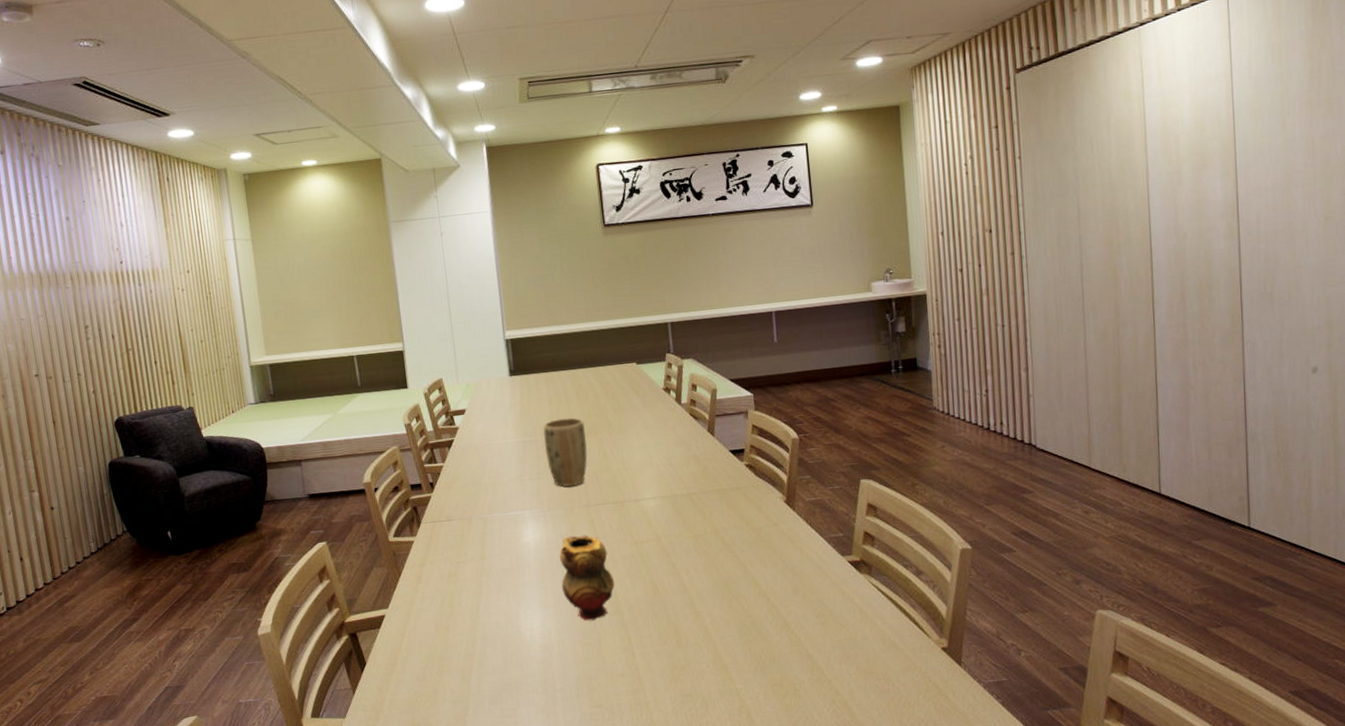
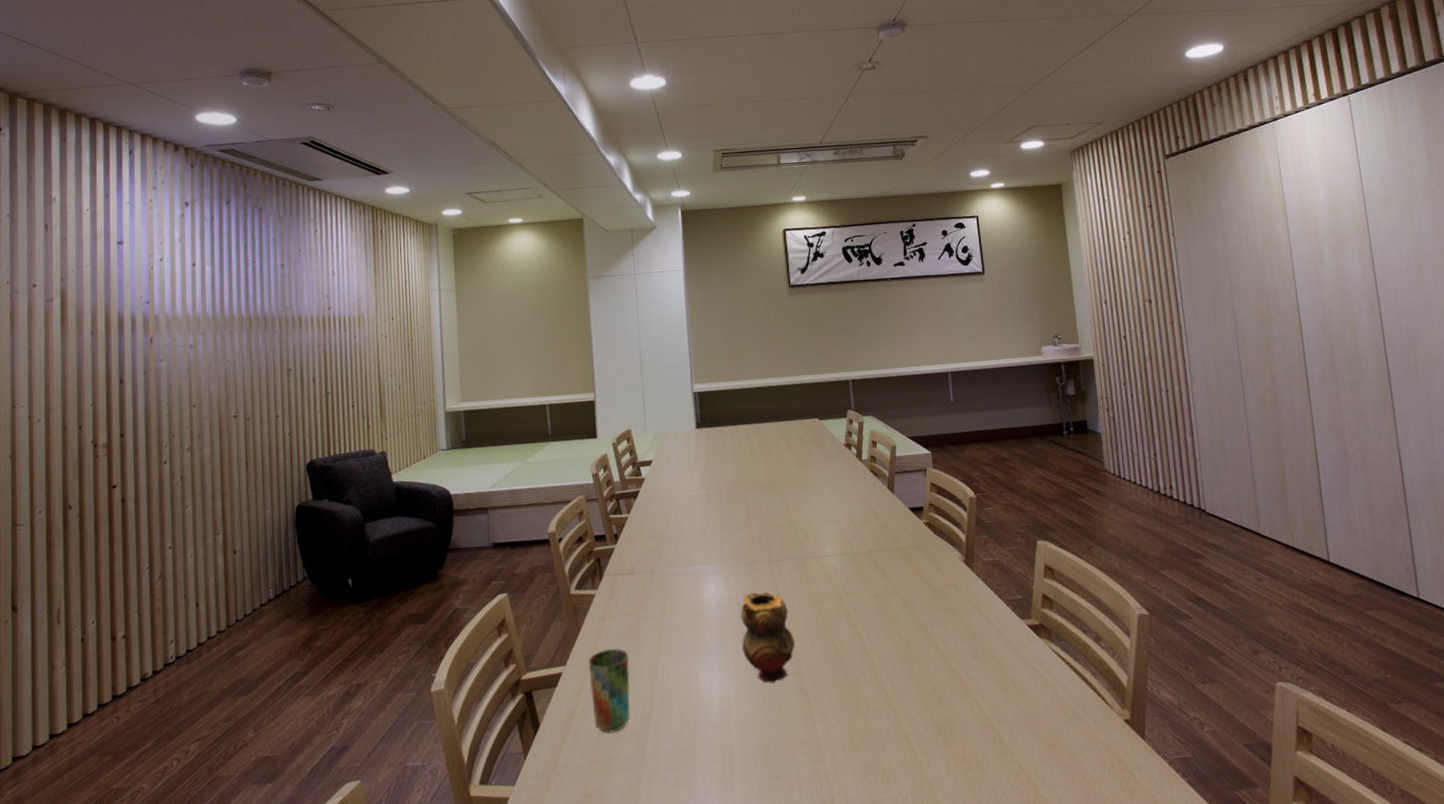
cup: none [410,592,454,669] -> present [588,649,631,733]
plant pot: present [543,417,588,488] -> none [727,471,771,542]

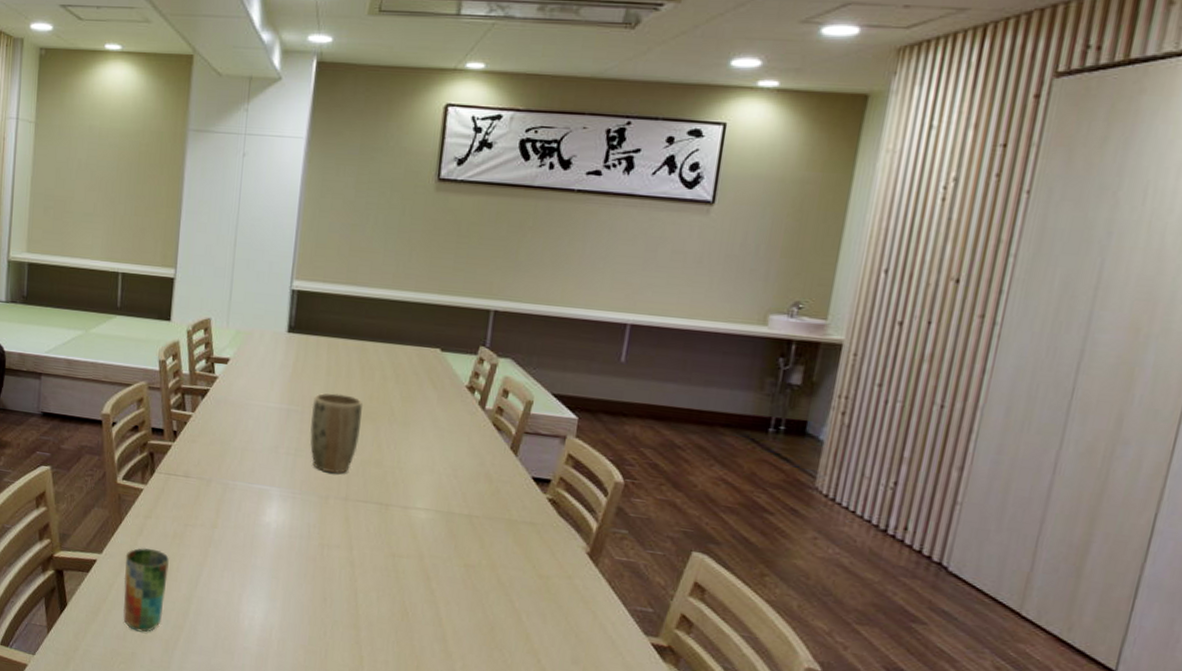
plant pot: none [727,471,771,542] -> present [310,393,364,474]
teapot: present [740,591,796,684] -> none [296,528,359,629]

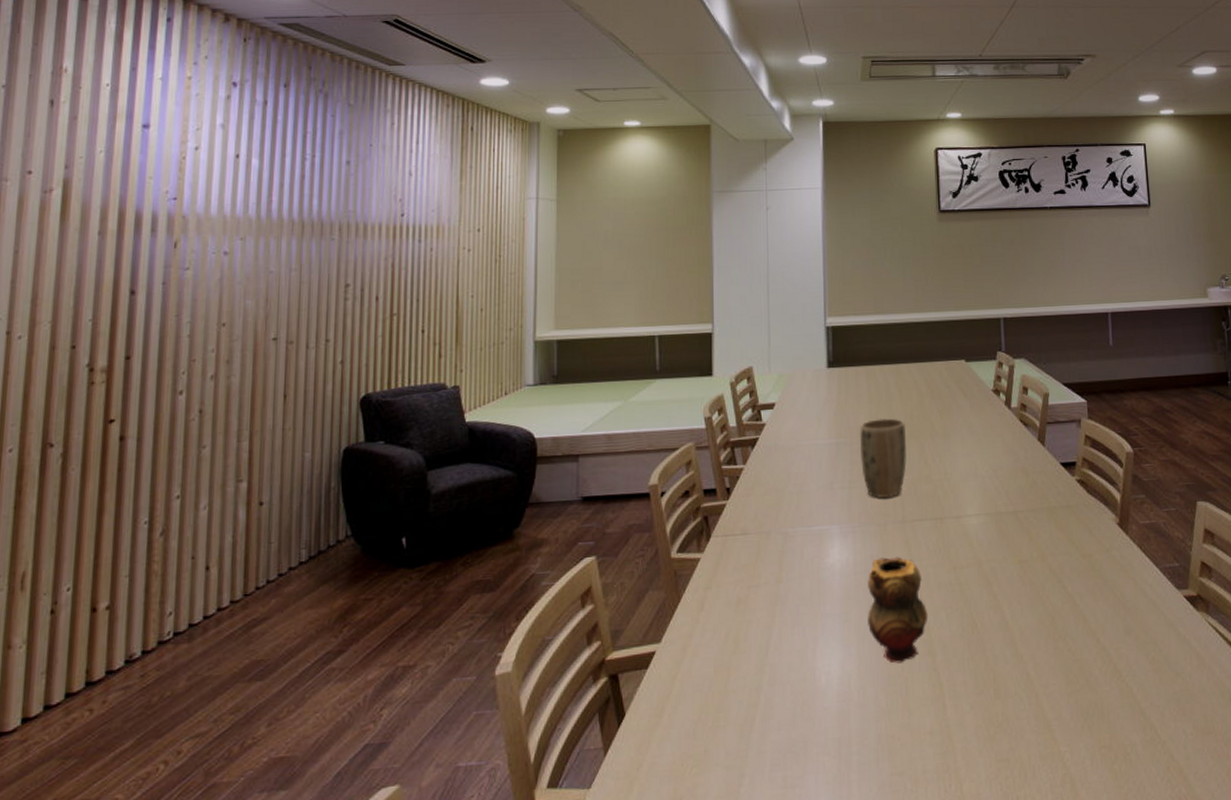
cup: present [123,547,169,632] -> none [687,623,735,724]
teapot: none [296,528,359,629] -> present [868,556,928,664]

